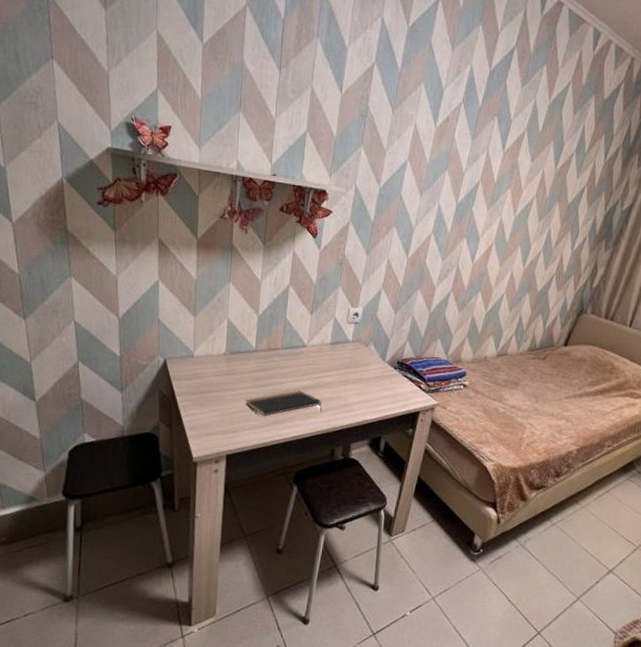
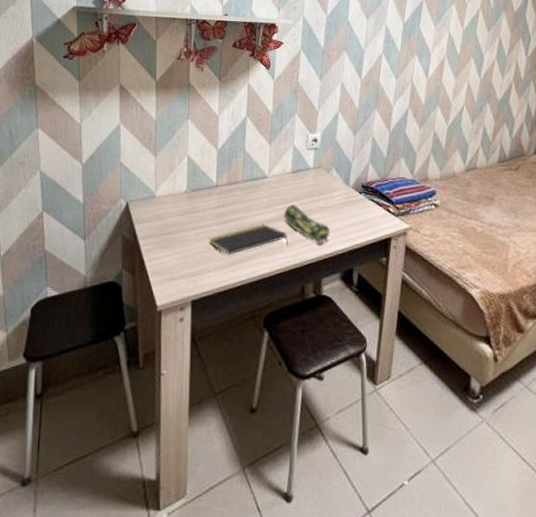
pencil case: none [319,374,363,413] -> present [283,204,330,245]

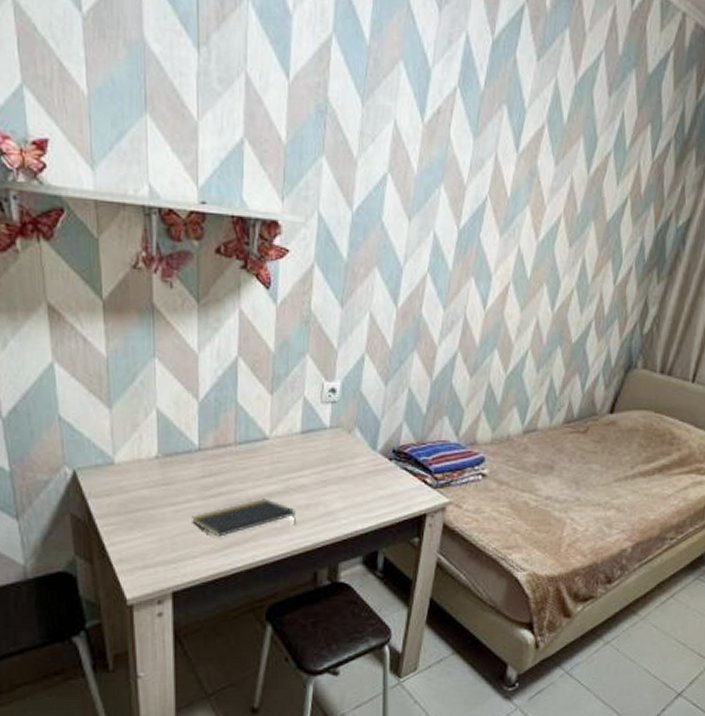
pencil case: present [283,204,330,245] -> none [289,474,351,523]

